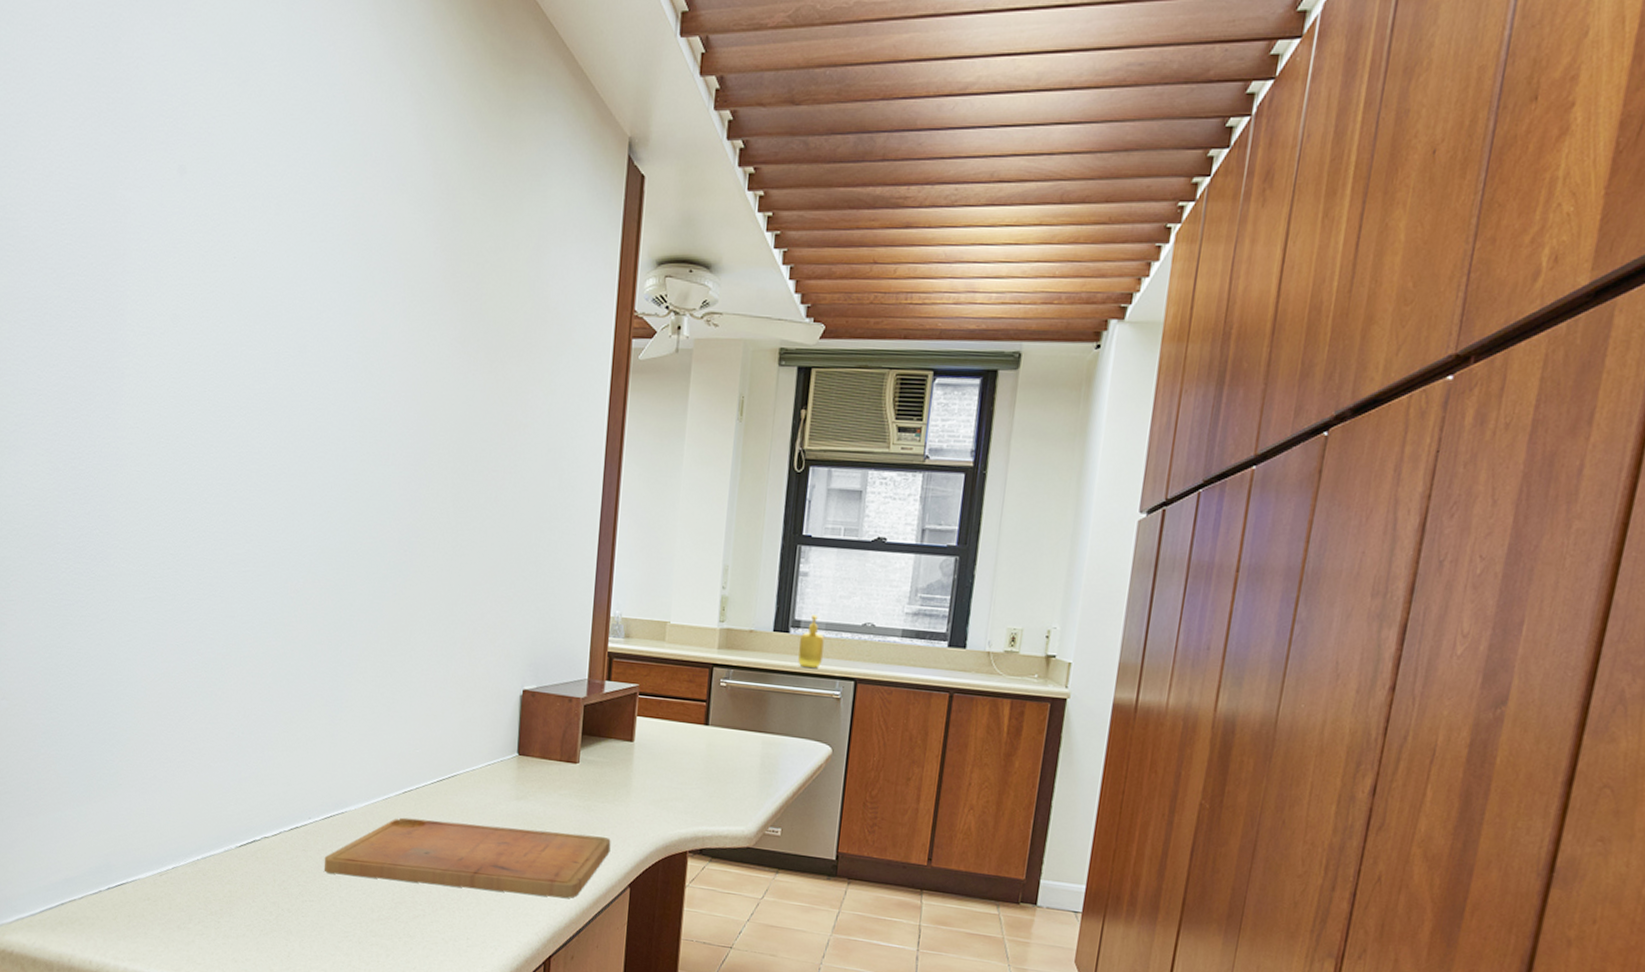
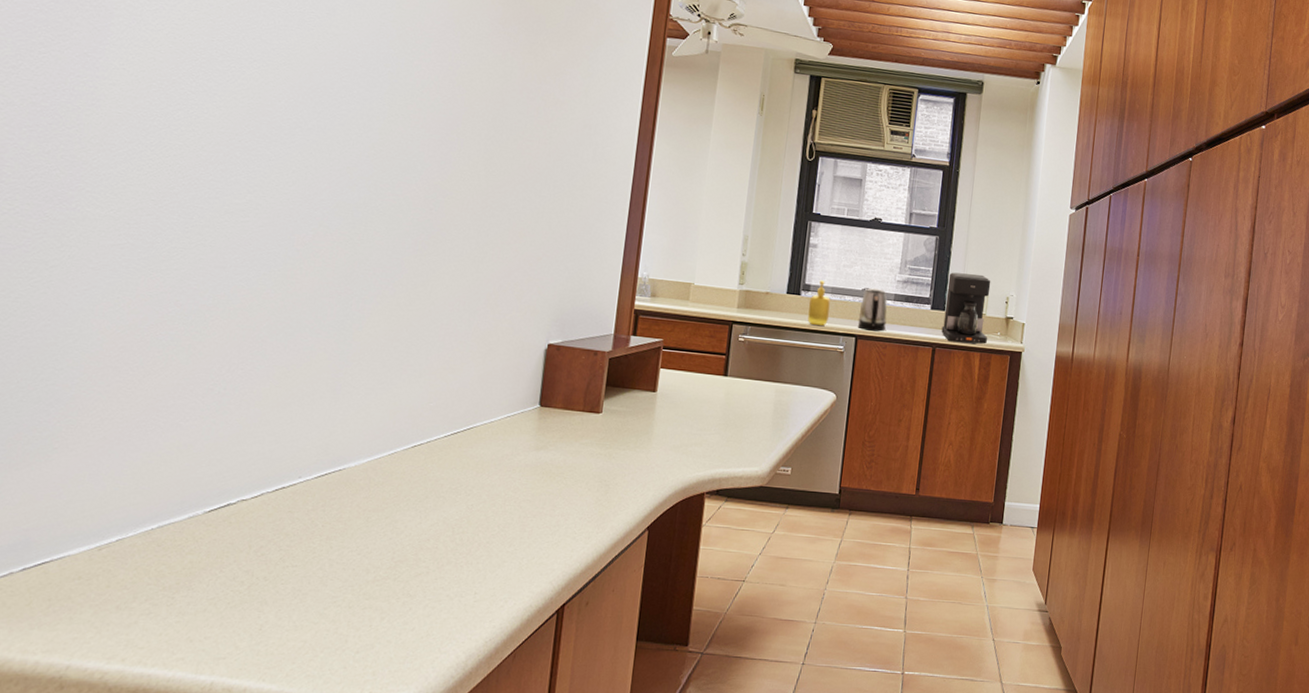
cutting board: present [324,817,611,899] -> none [313,472,631,545]
kettle: none [857,622,894,674] -> present [857,287,888,332]
coffee maker: none [961,600,1027,689] -> present [941,272,991,344]

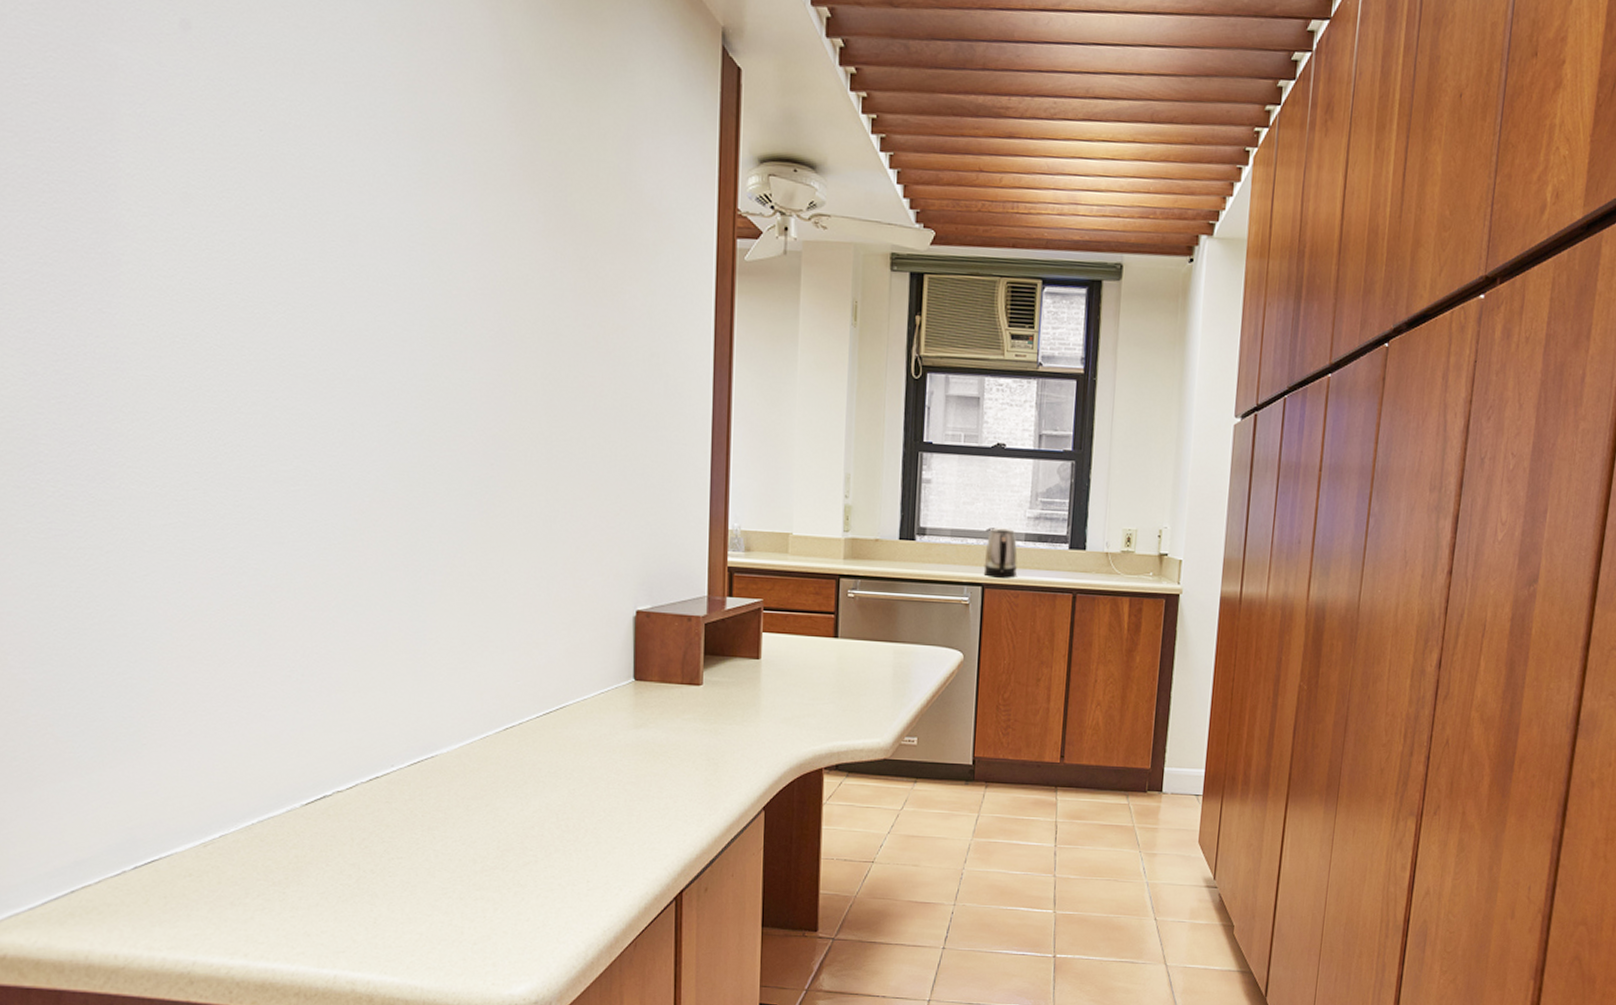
soap dispenser: present [808,280,830,326] -> none [925,521,951,576]
coffee maker: present [941,272,991,344] -> none [1082,503,1140,588]

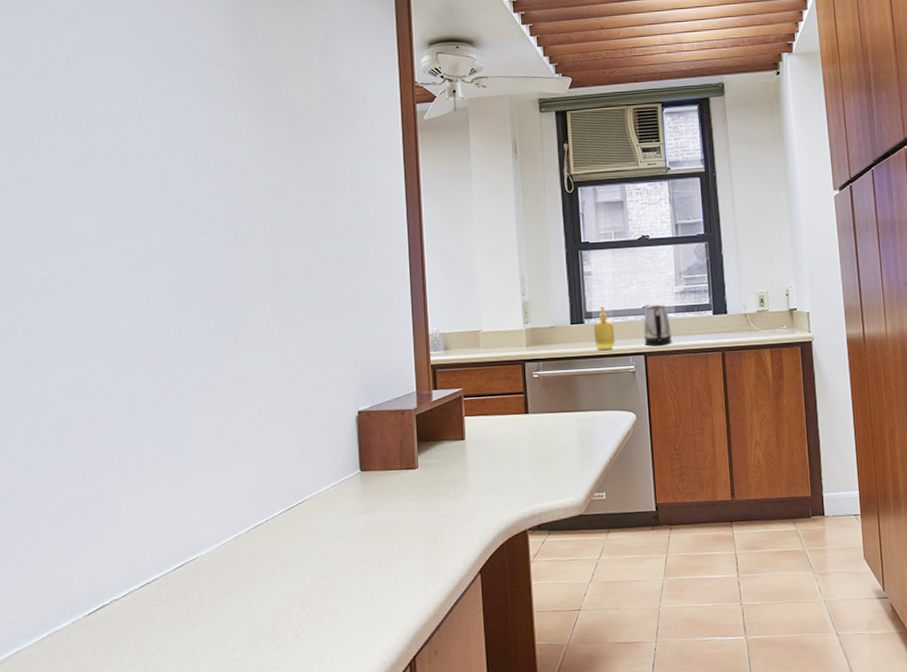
soap dispenser: none [925,521,951,576] -> present [594,305,616,351]

